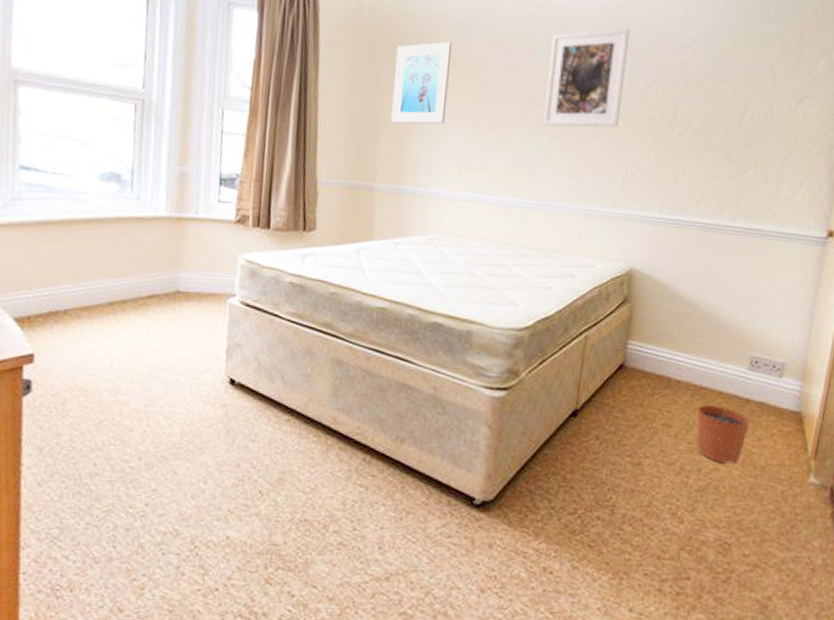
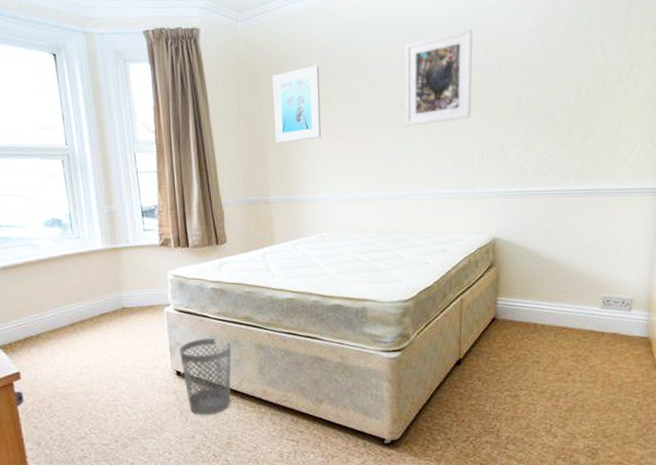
wastebasket: none [237,342,303,440] -> present [179,337,232,415]
plant pot: present [697,393,750,464] -> none [561,330,607,387]

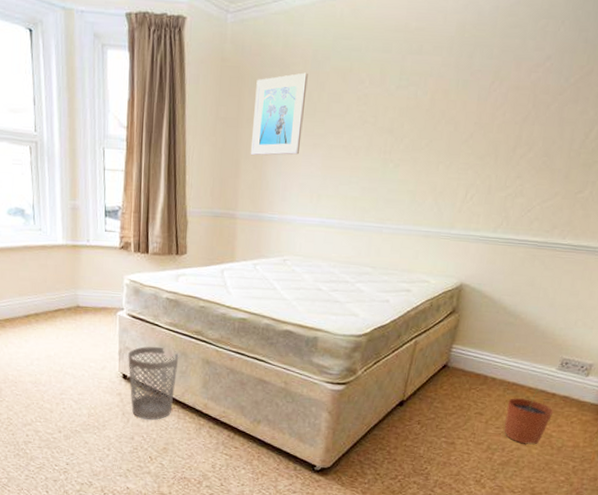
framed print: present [404,29,473,127] -> none [390,49,484,153]
plant pot: none [561,330,607,387] -> present [504,389,554,444]

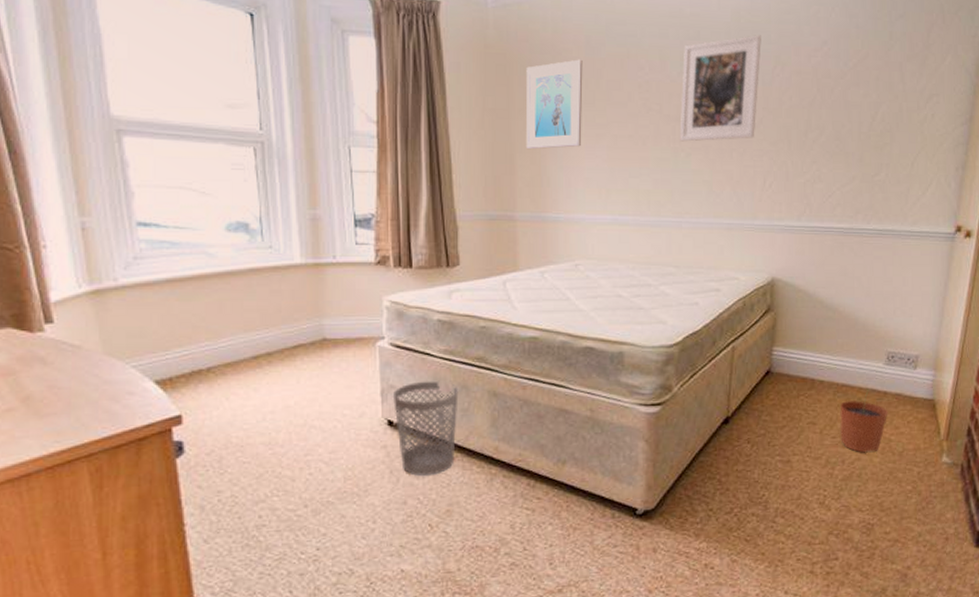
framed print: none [390,49,484,153] -> present [680,35,761,142]

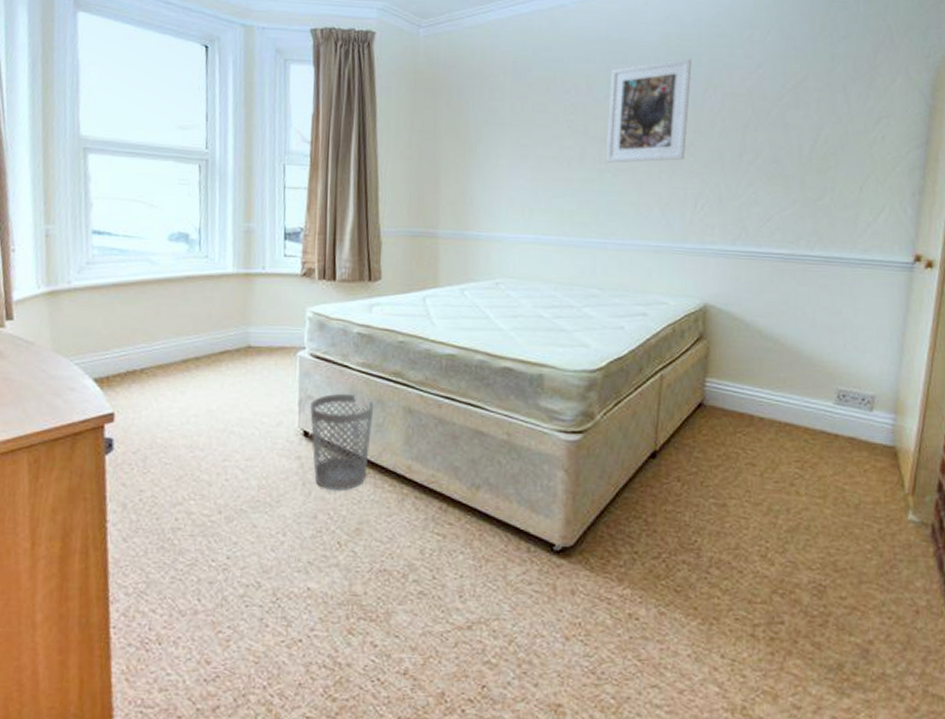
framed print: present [525,59,583,150] -> none [450,83,509,169]
plant pot: present [840,388,888,453] -> none [783,429,841,502]

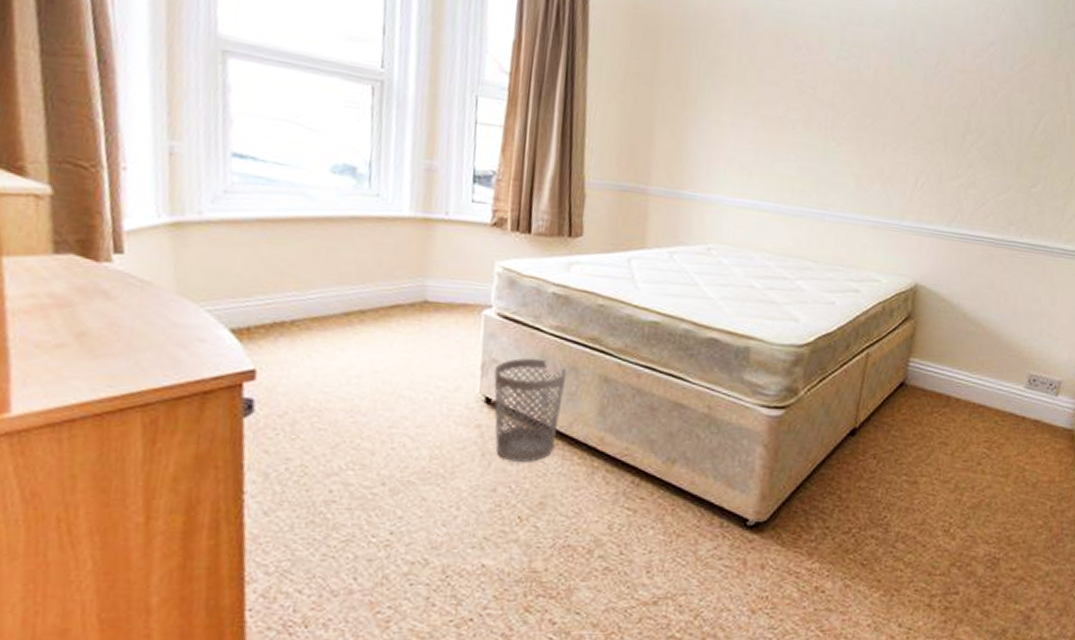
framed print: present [606,58,692,163] -> none [832,27,927,135]

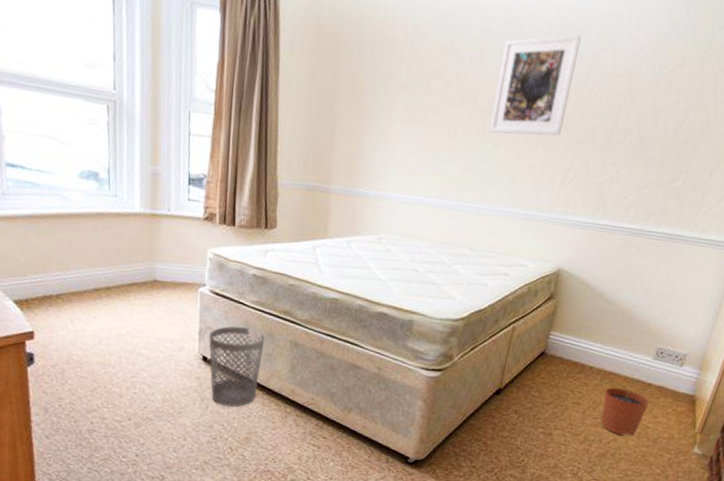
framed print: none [832,27,927,135] -> present [489,35,581,136]
plant pot: none [972,412,1025,481] -> present [601,378,650,436]

